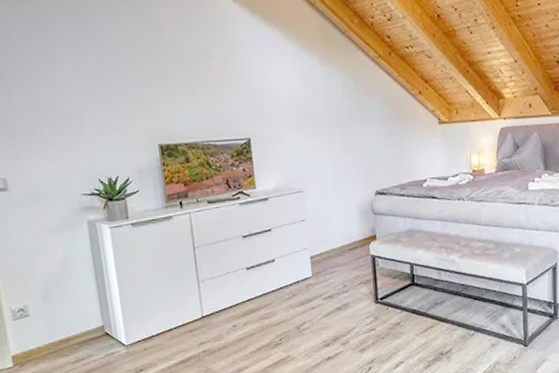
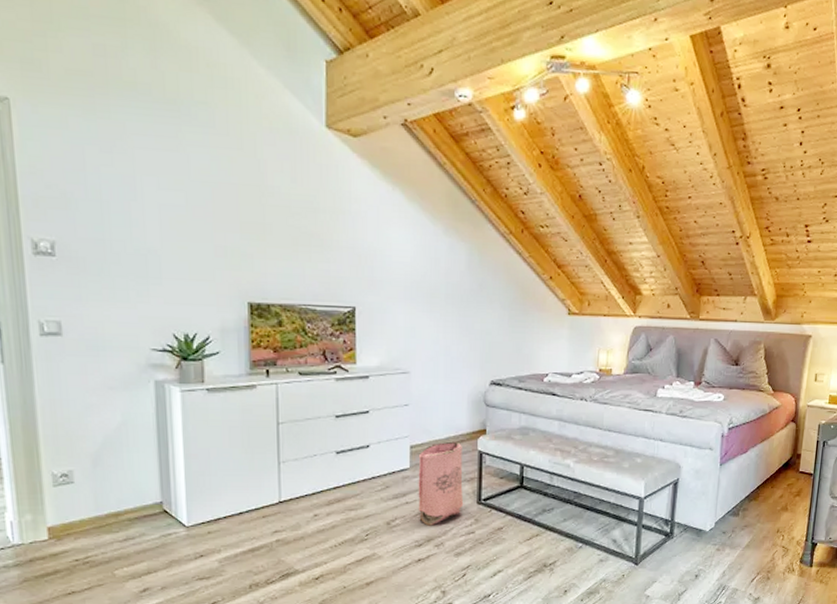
bag: none [318,248,363,327] -> present [418,441,464,526]

